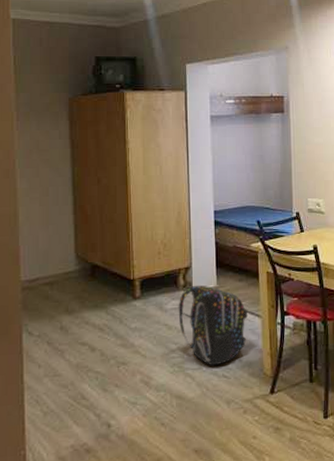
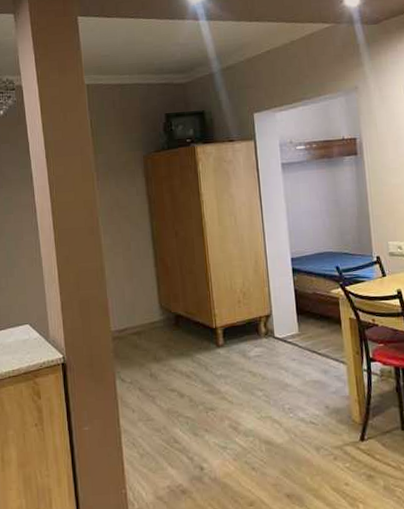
backpack: present [178,285,247,366] -> none [261,332,332,413]

